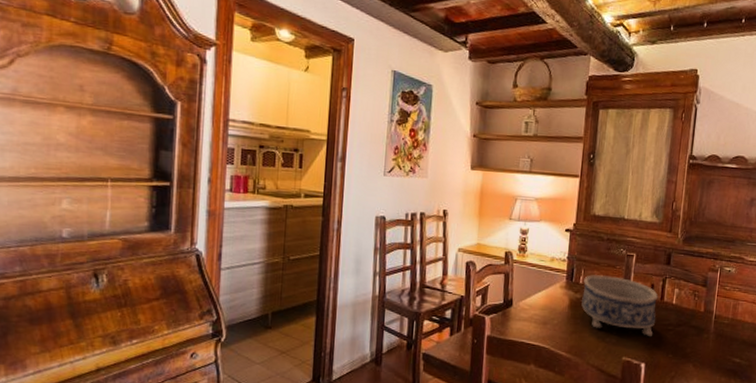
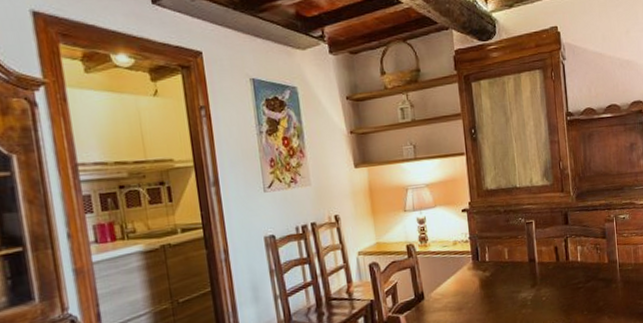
decorative bowl: present [581,275,659,337] -> none [489,246,566,303]

